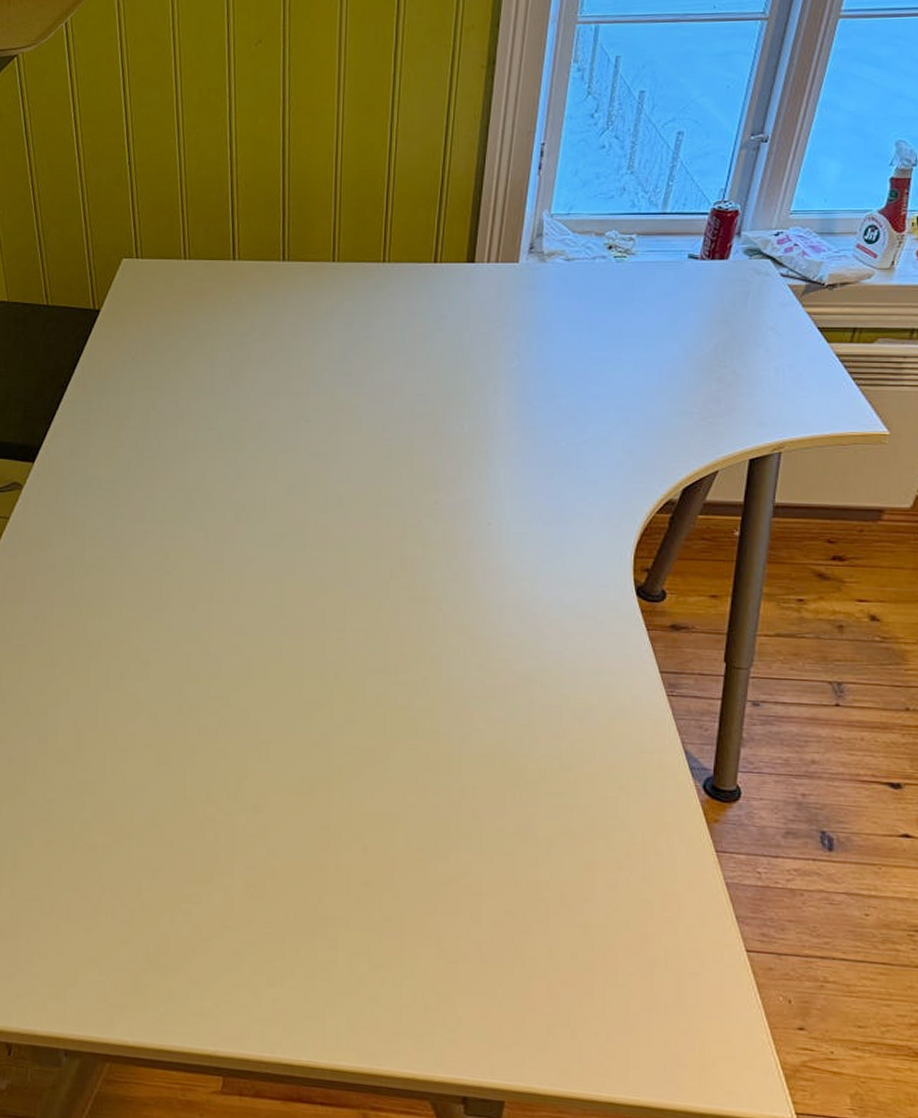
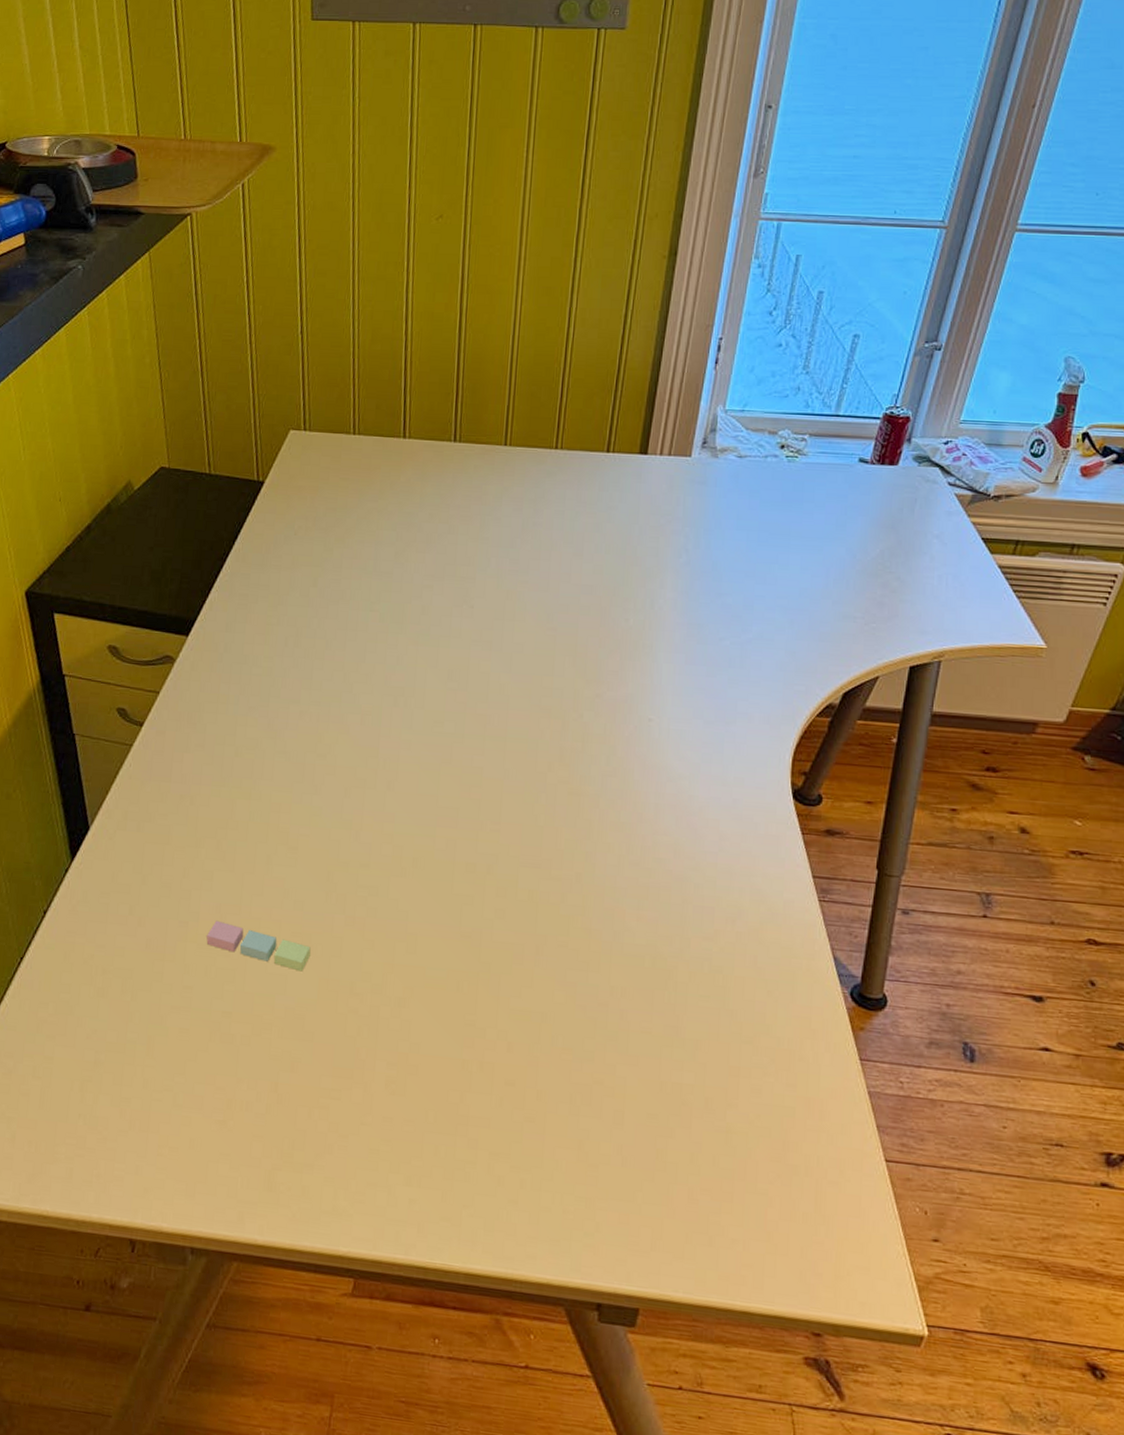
sticky notes: none [65,735,166,782] -> present [206,920,311,972]

